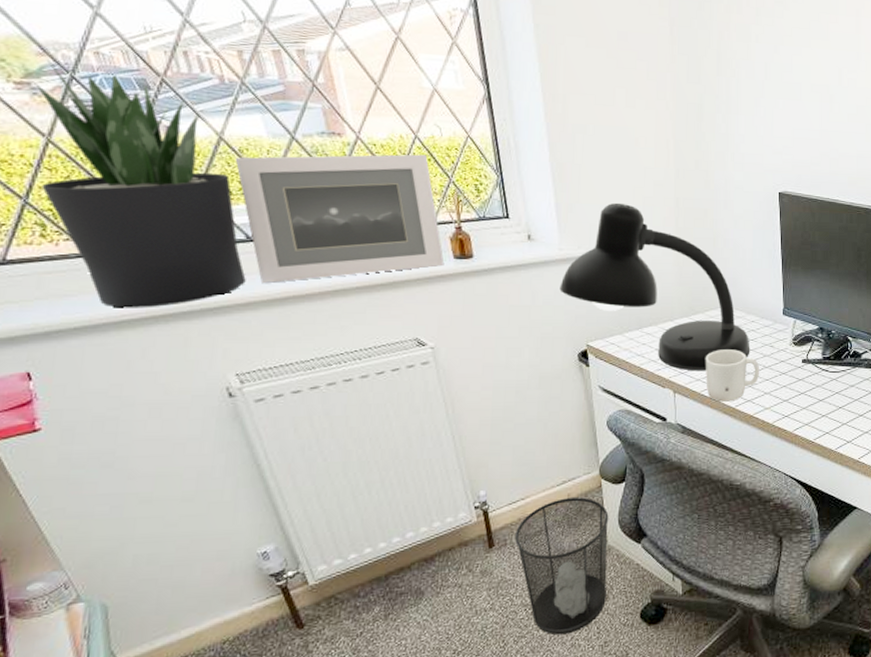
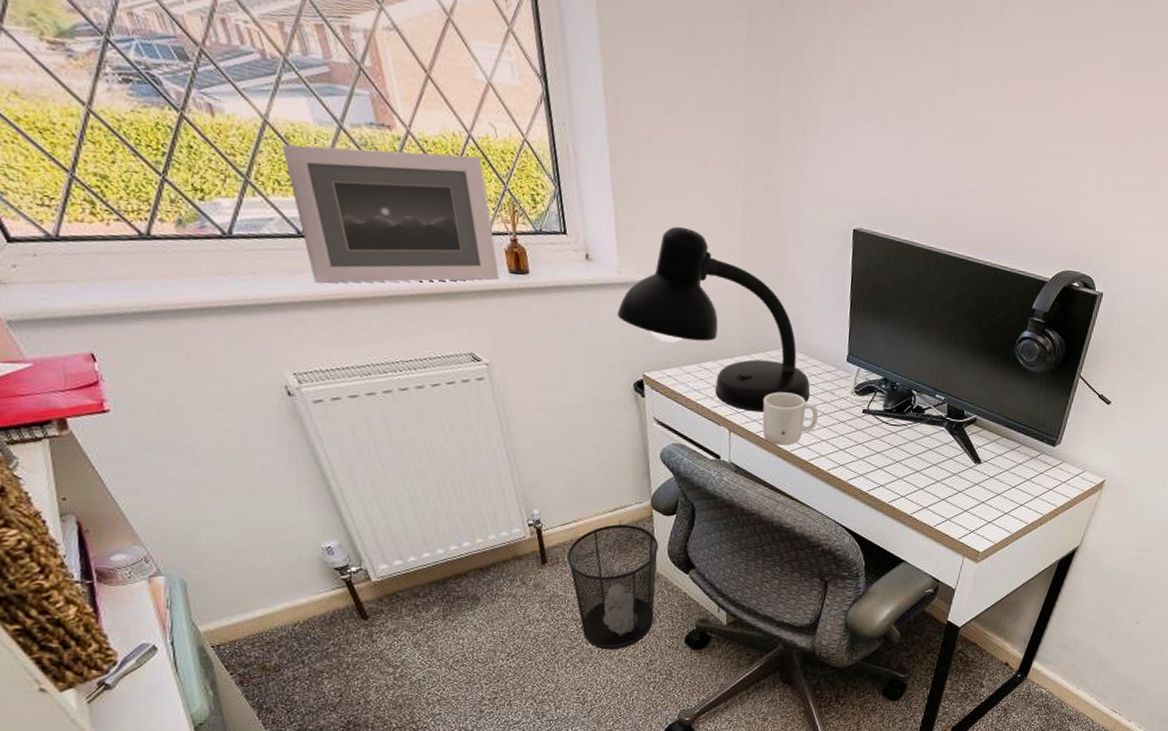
planter: present [35,60,246,308] -> none [70,18,299,299]

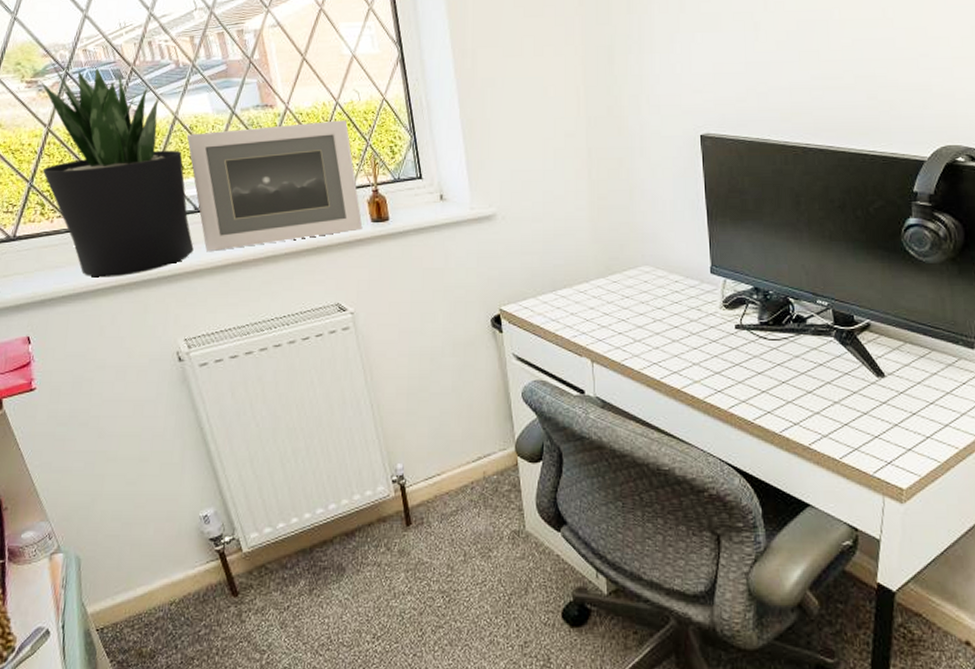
planter: none [70,18,299,299] -> present [41,60,194,278]
waste bin: present [567,524,659,650] -> none [432,476,526,629]
desk lamp: present [617,226,810,413] -> none [472,156,675,338]
mug: present [762,392,819,445] -> none [624,314,687,373]

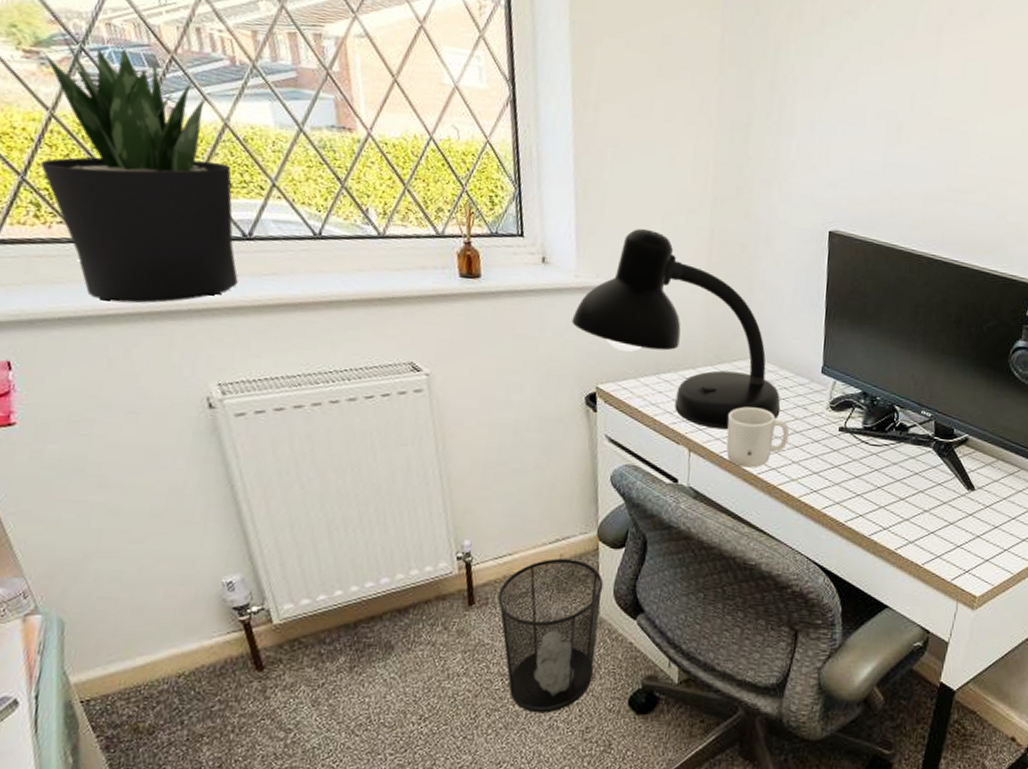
picture frame: present [186,120,363,252] -> none [238,147,449,288]
waste bin: none [432,476,526,629] -> present [497,558,604,714]
desk lamp: none [472,156,675,338] -> present [571,228,781,430]
mug: none [624,314,687,373] -> present [726,406,790,468]

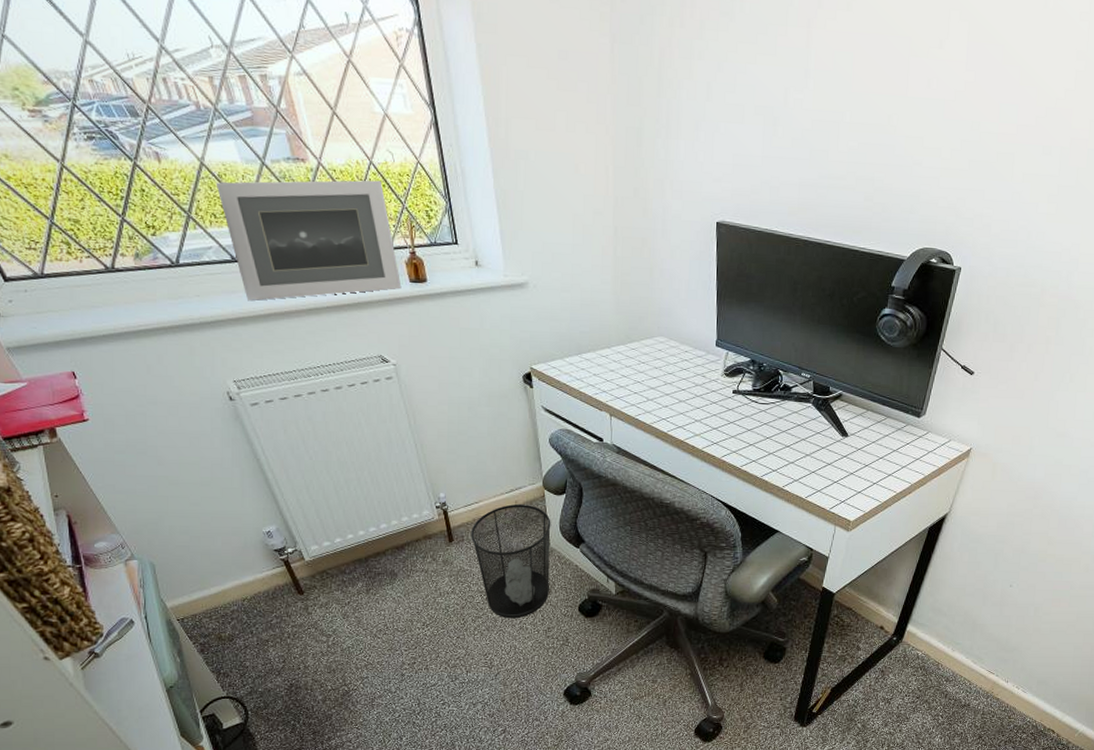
planter: present [40,28,238,304] -> none [46,88,234,320]
picture frame: none [238,147,449,288] -> present [216,180,402,301]
desk lamp: present [571,228,781,430] -> none [505,230,683,397]
mug: present [726,406,790,468] -> none [639,377,692,427]

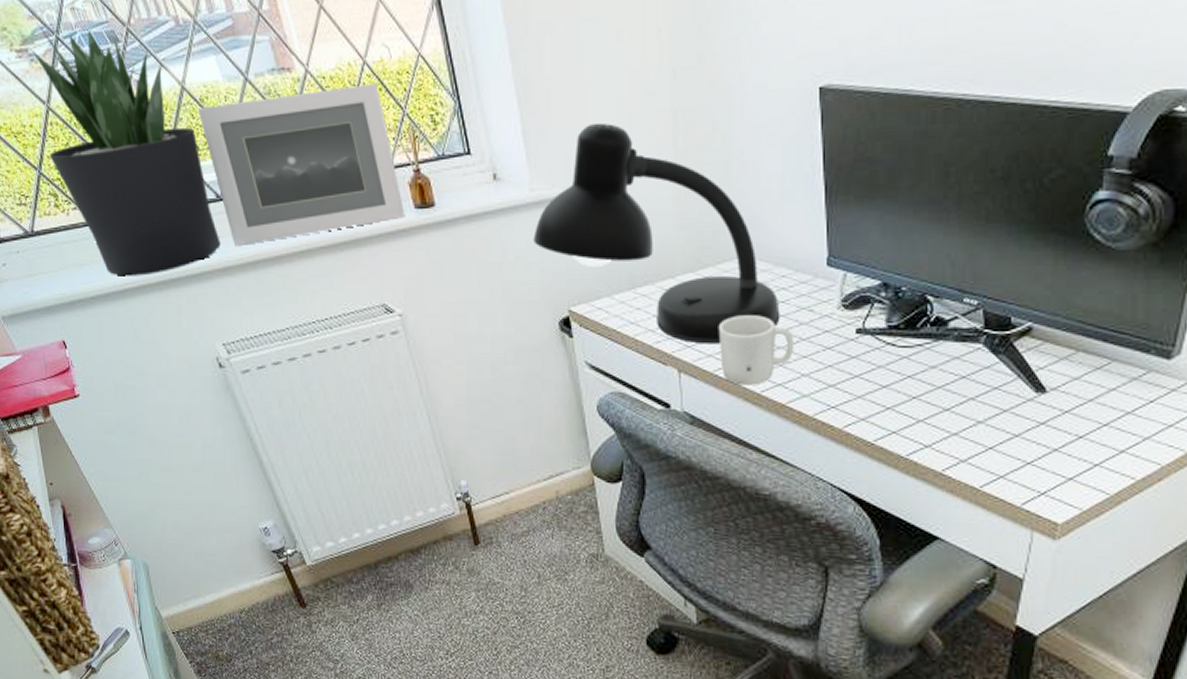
planter: none [46,88,234,320] -> present [31,22,221,276]
waste bin: present [471,504,551,619] -> none [501,495,606,652]
desk lamp: none [505,230,683,397] -> present [533,122,780,344]
mug: none [639,377,692,427] -> present [718,315,795,385]

